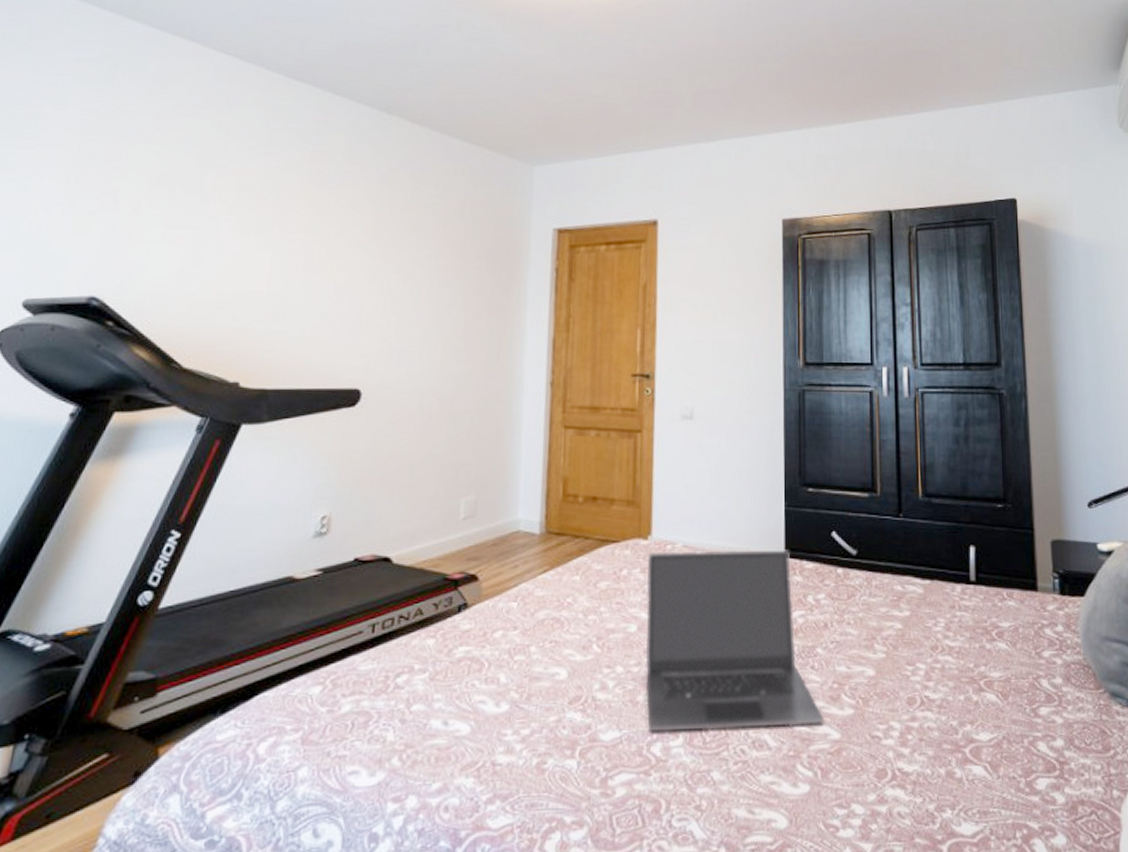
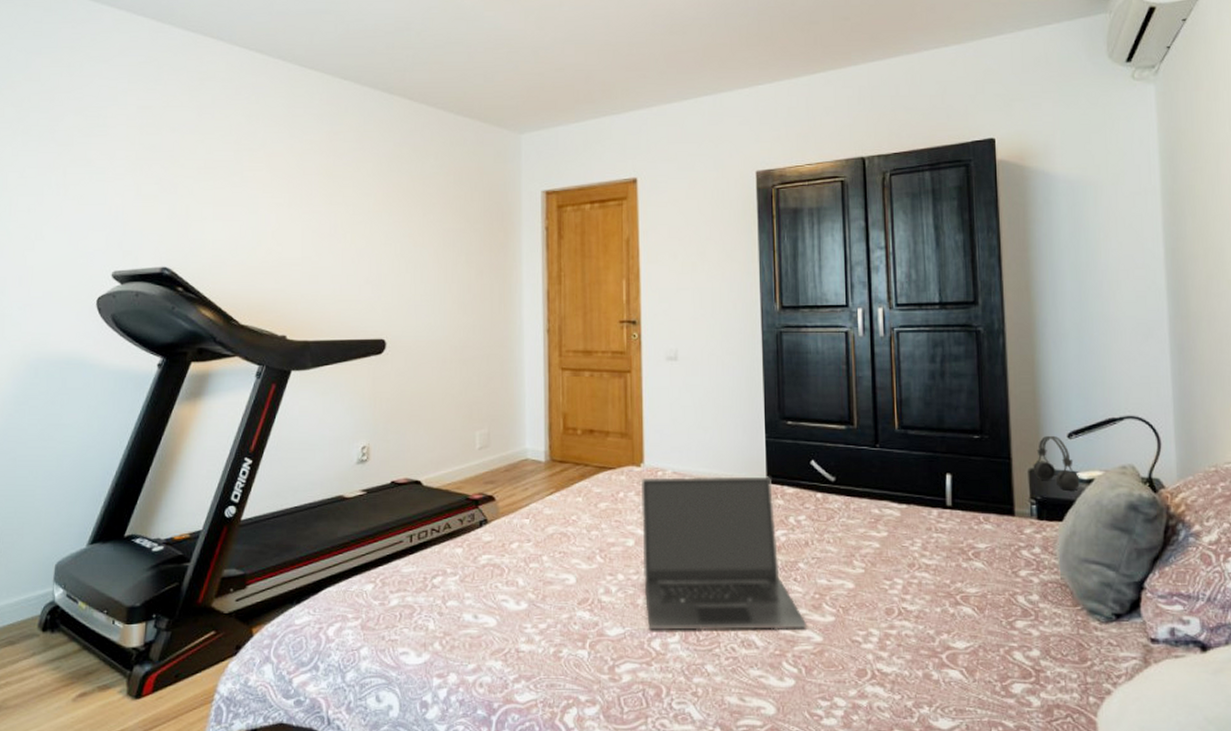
headphones: none [1055,505,1100,565] -> present [1033,436,1080,492]

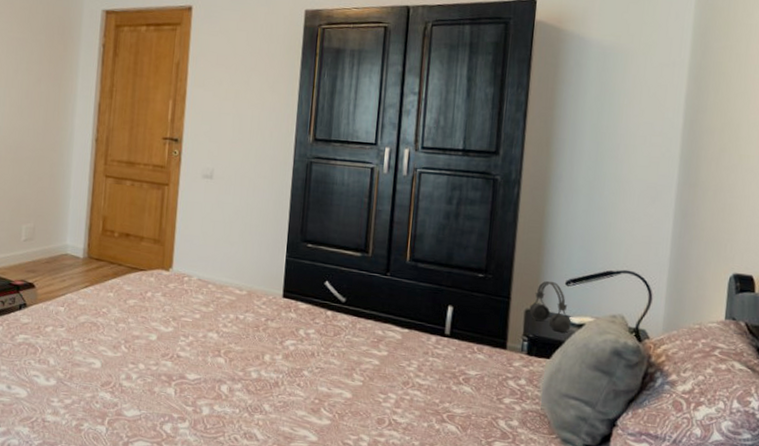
laptop: present [640,476,807,630] -> none [161,282,305,428]

